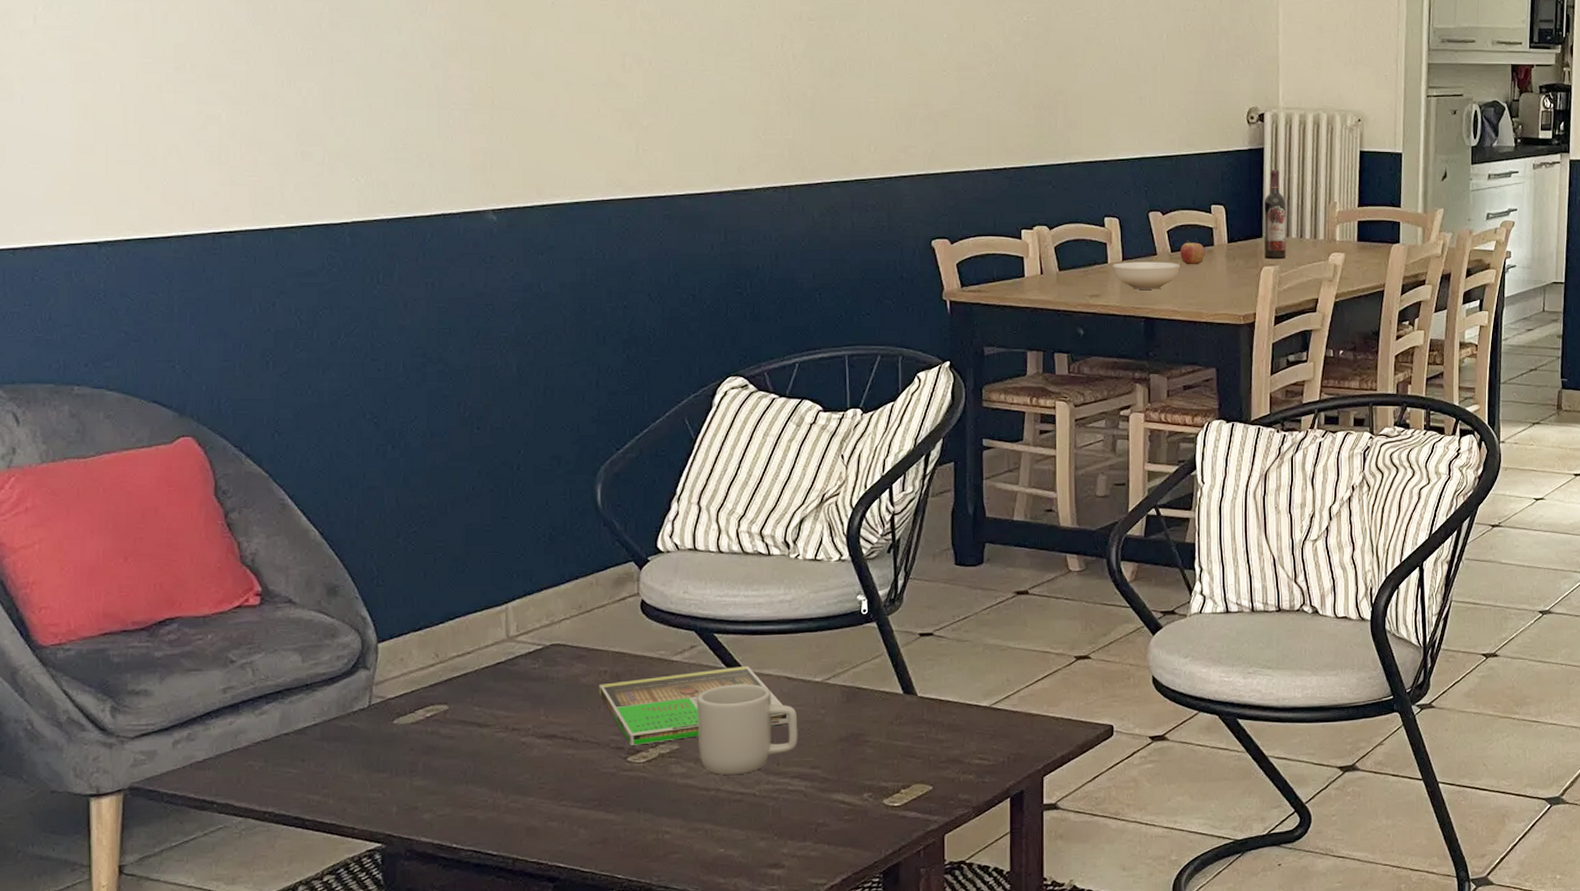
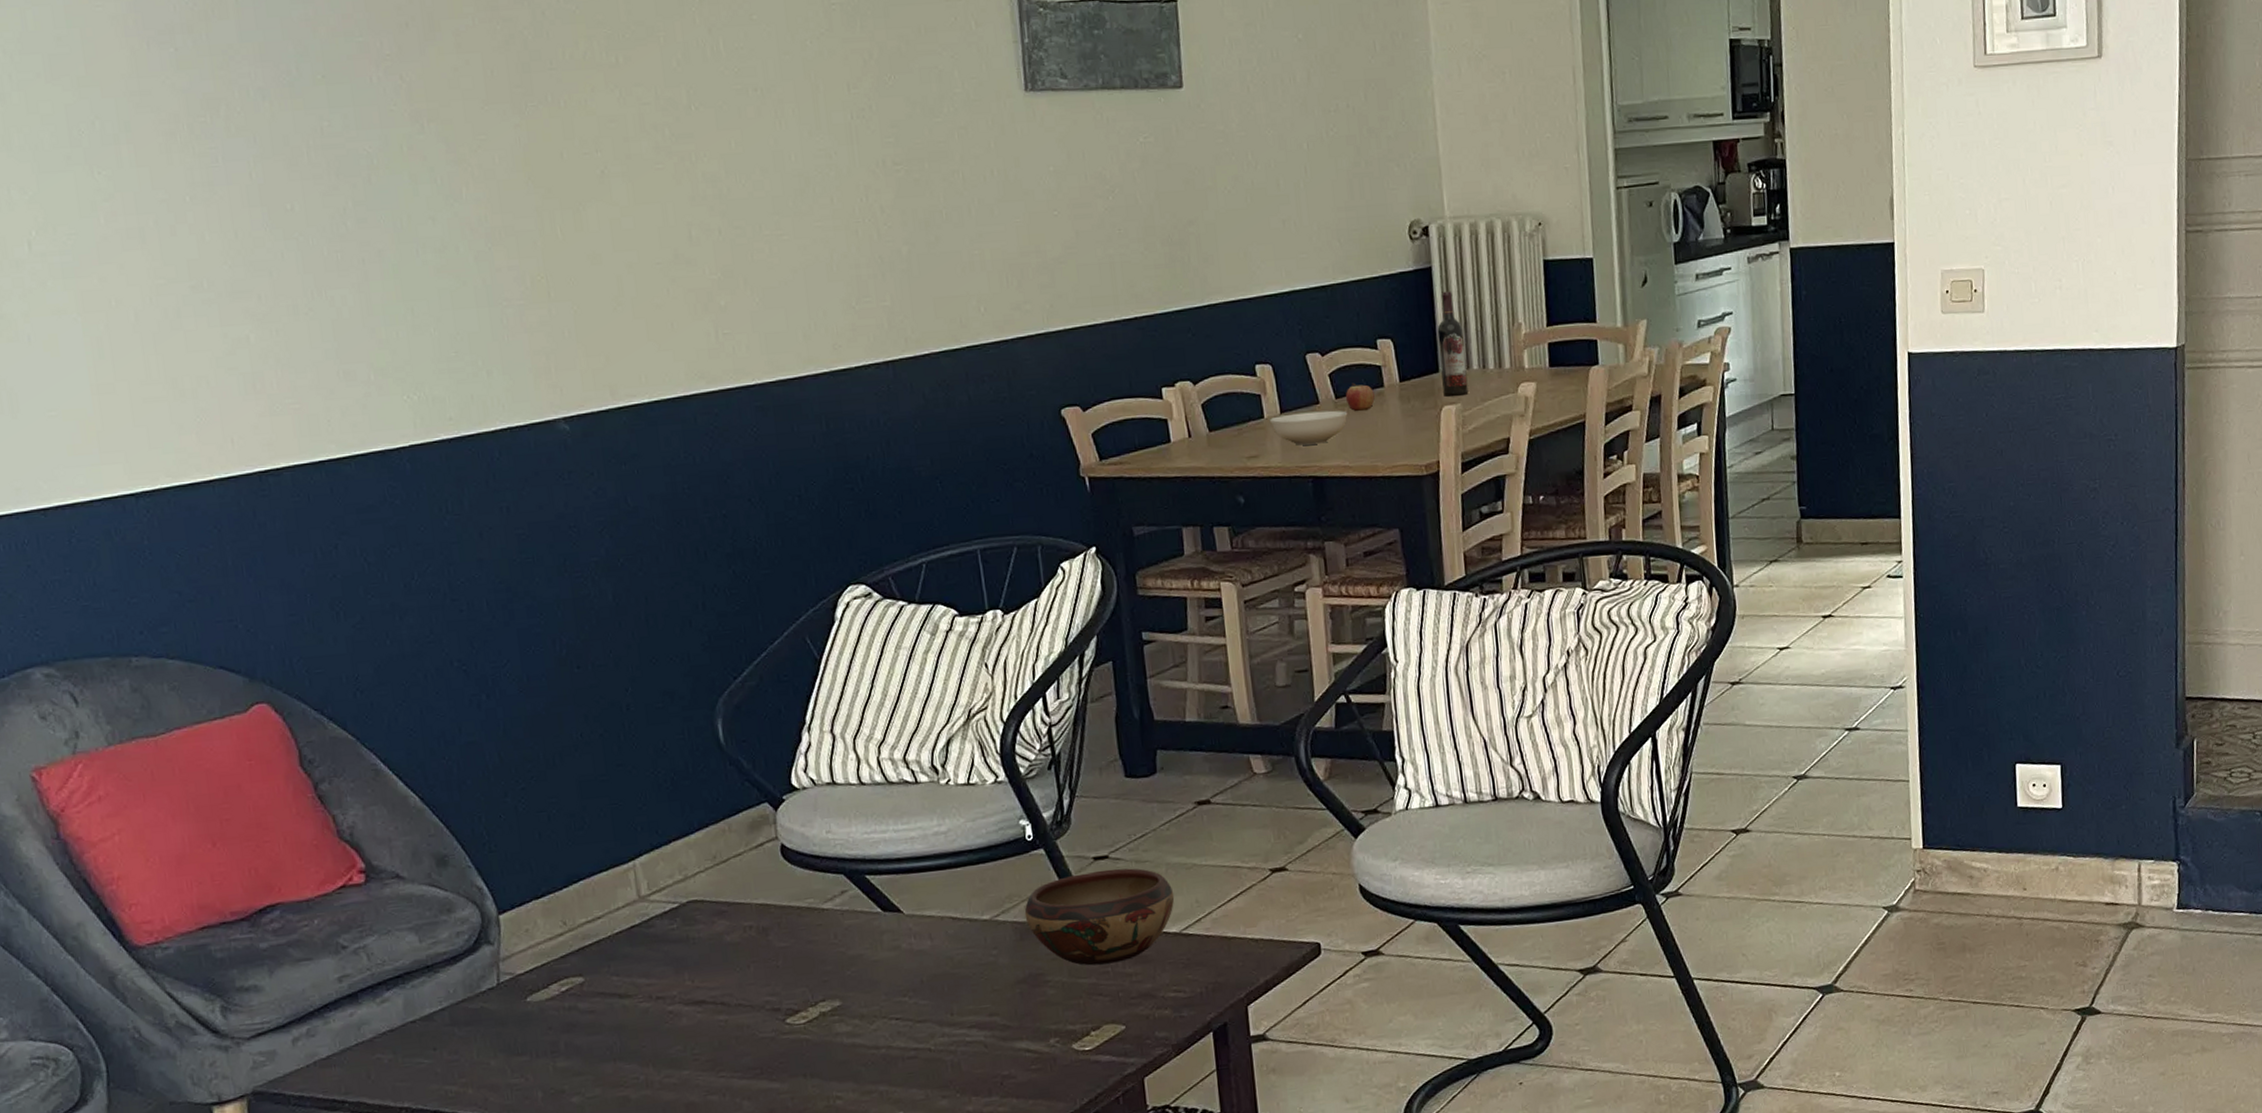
magazine: present [599,666,789,746] -> none [745,908,959,1006]
mug: present [696,683,798,776] -> none [853,927,971,1031]
decorative bowl: none [853,645,988,730] -> present [1024,868,1175,966]

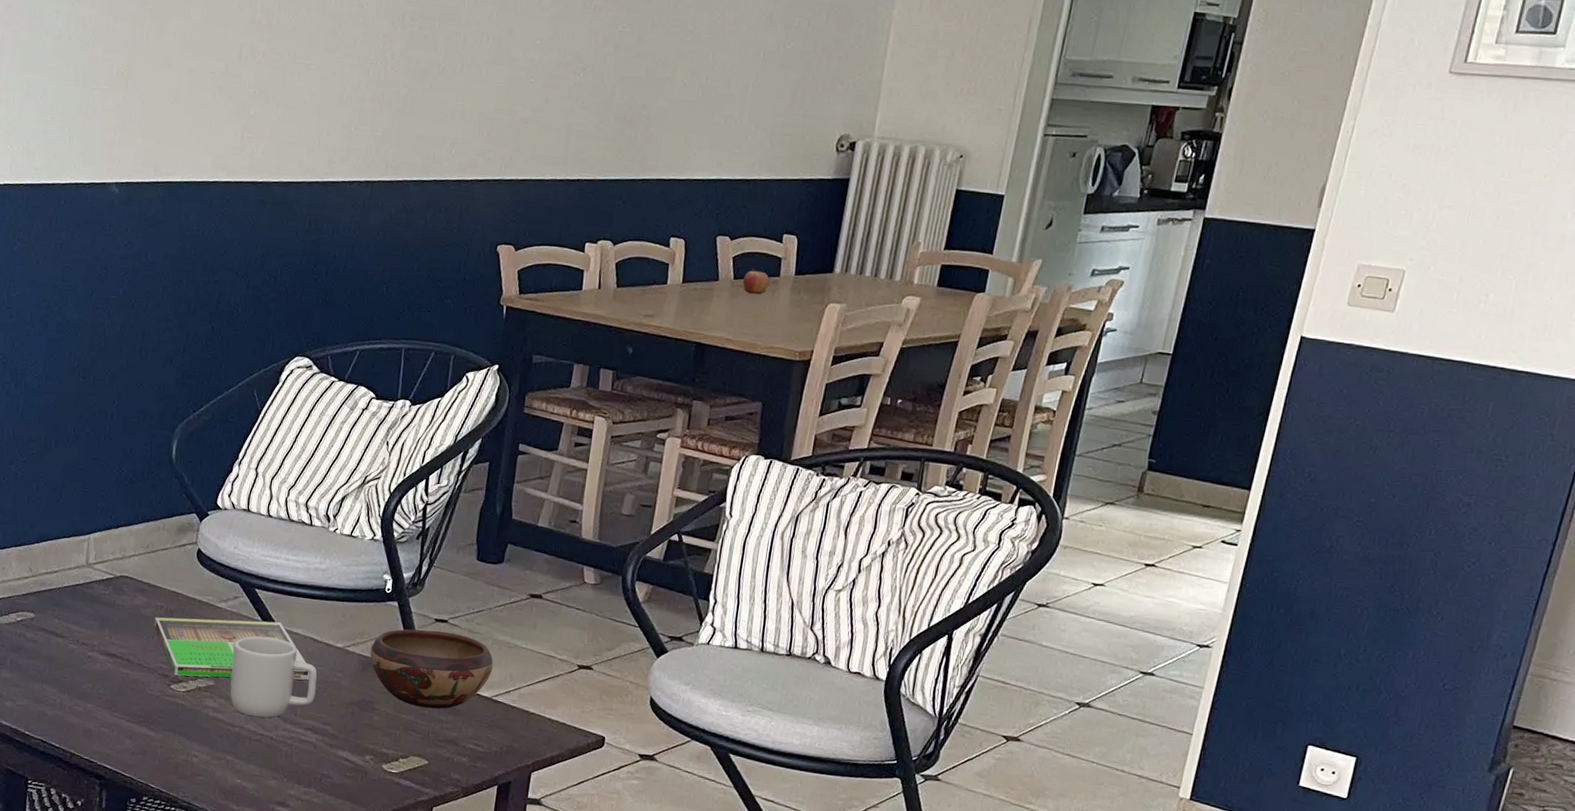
magazine: none [745,908,959,1006] -> present [154,617,310,681]
mug: none [853,927,971,1031] -> present [229,636,318,718]
bowl: present [1269,410,1348,446] -> none [670,285,742,316]
wine bottle: present [1437,291,1469,398] -> none [832,202,865,298]

